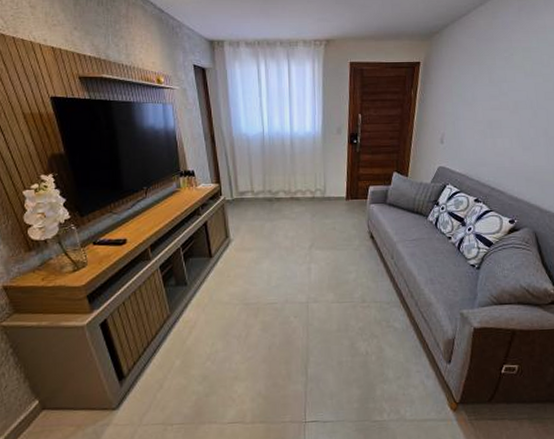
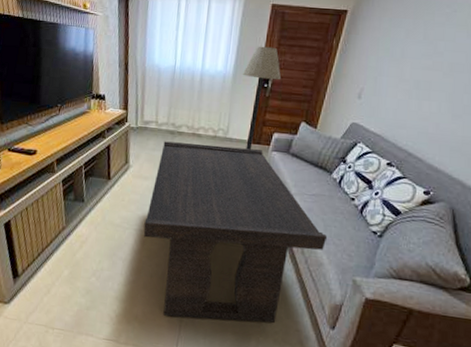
coffee table: none [254,204,433,385] -> present [143,141,328,323]
floor lamp: none [331,103,369,206] -> present [243,46,282,150]

